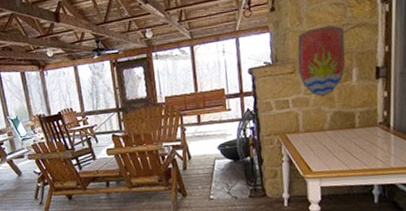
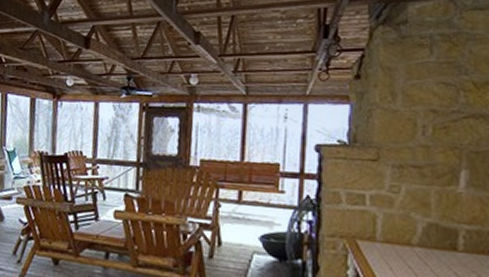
decorative shield: present [297,26,345,97] -> none [383,109,454,200]

